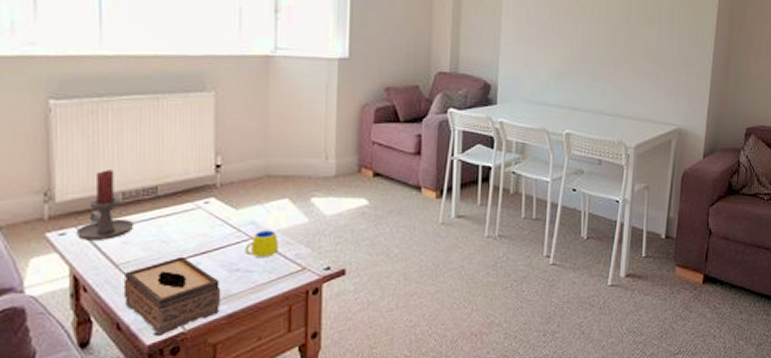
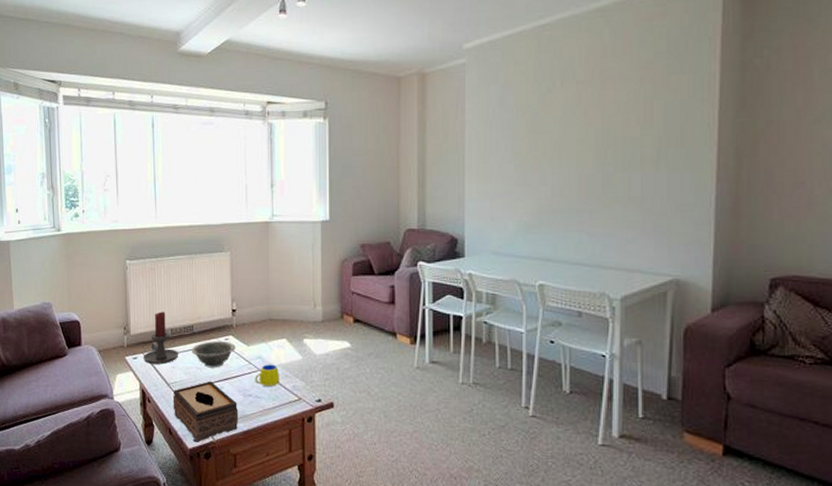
decorative bowl: none [154,205,219,240] -> present [191,341,236,368]

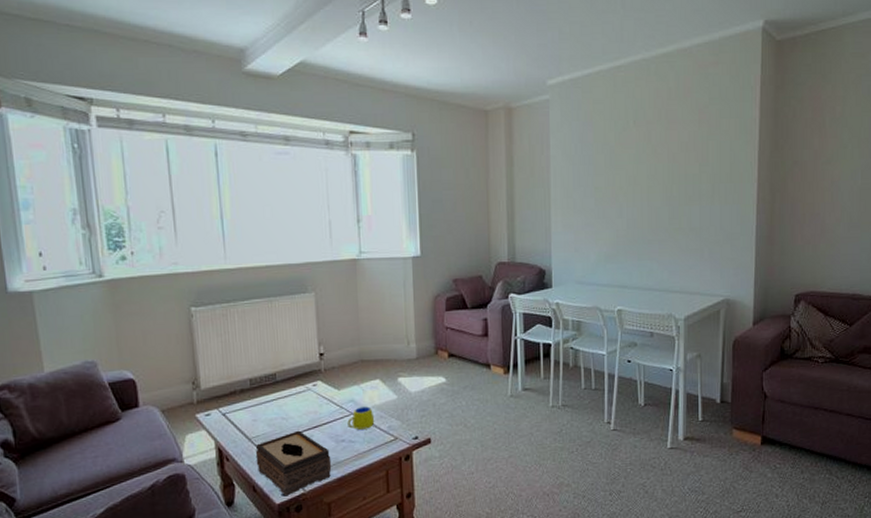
candle holder: present [143,311,179,364] -> none [217,361,261,419]
decorative bowl: present [191,341,236,368] -> none [275,387,325,417]

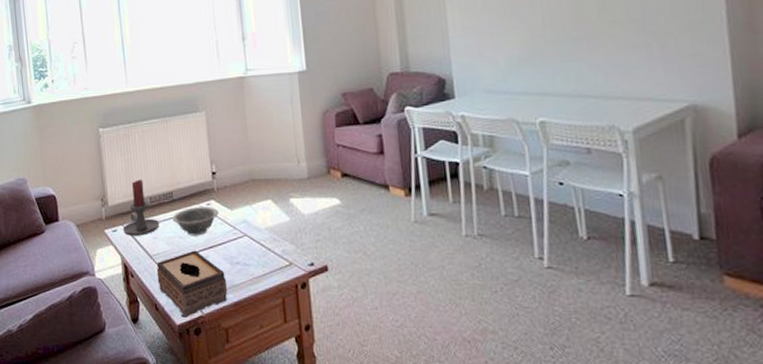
candle holder: none [217,361,261,419] -> present [122,179,160,236]
decorative bowl: none [275,387,325,417] -> present [172,207,219,236]
mug: present [346,406,375,430] -> none [240,228,269,252]

